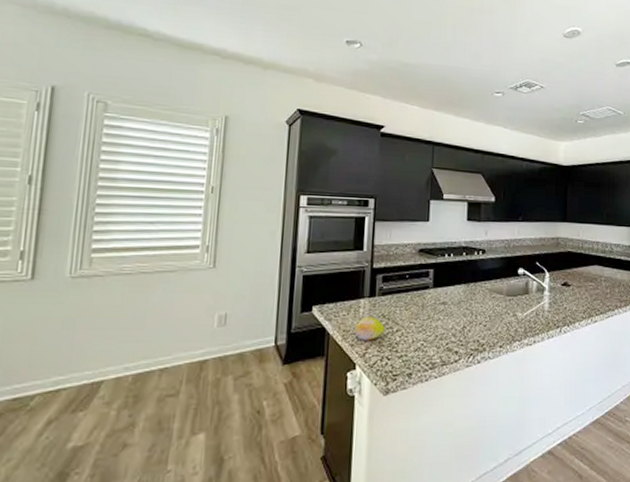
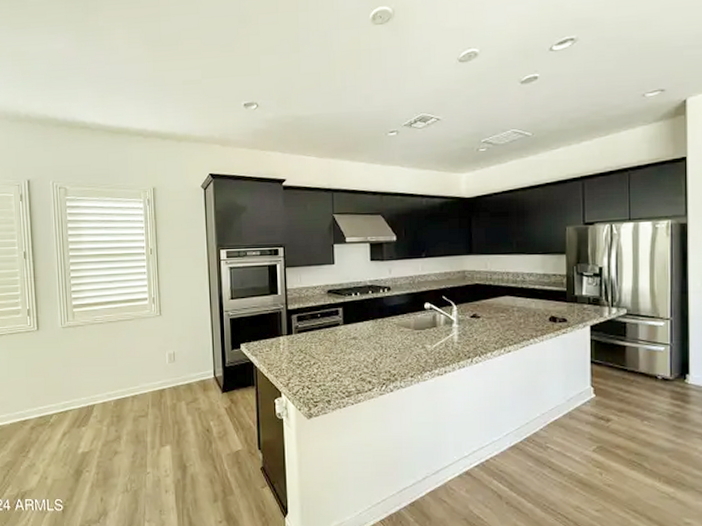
fruit: present [355,316,385,341] -> none [278,351,304,372]

